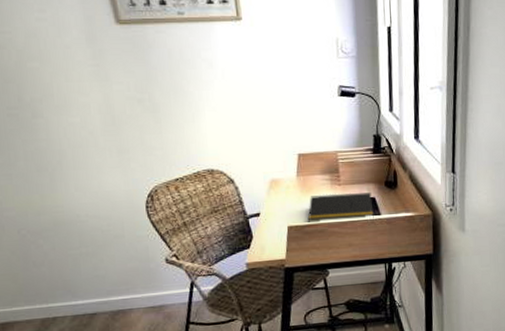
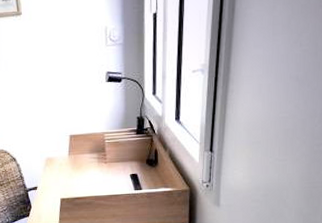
notepad: present [307,192,374,224] -> none [77,169,136,196]

